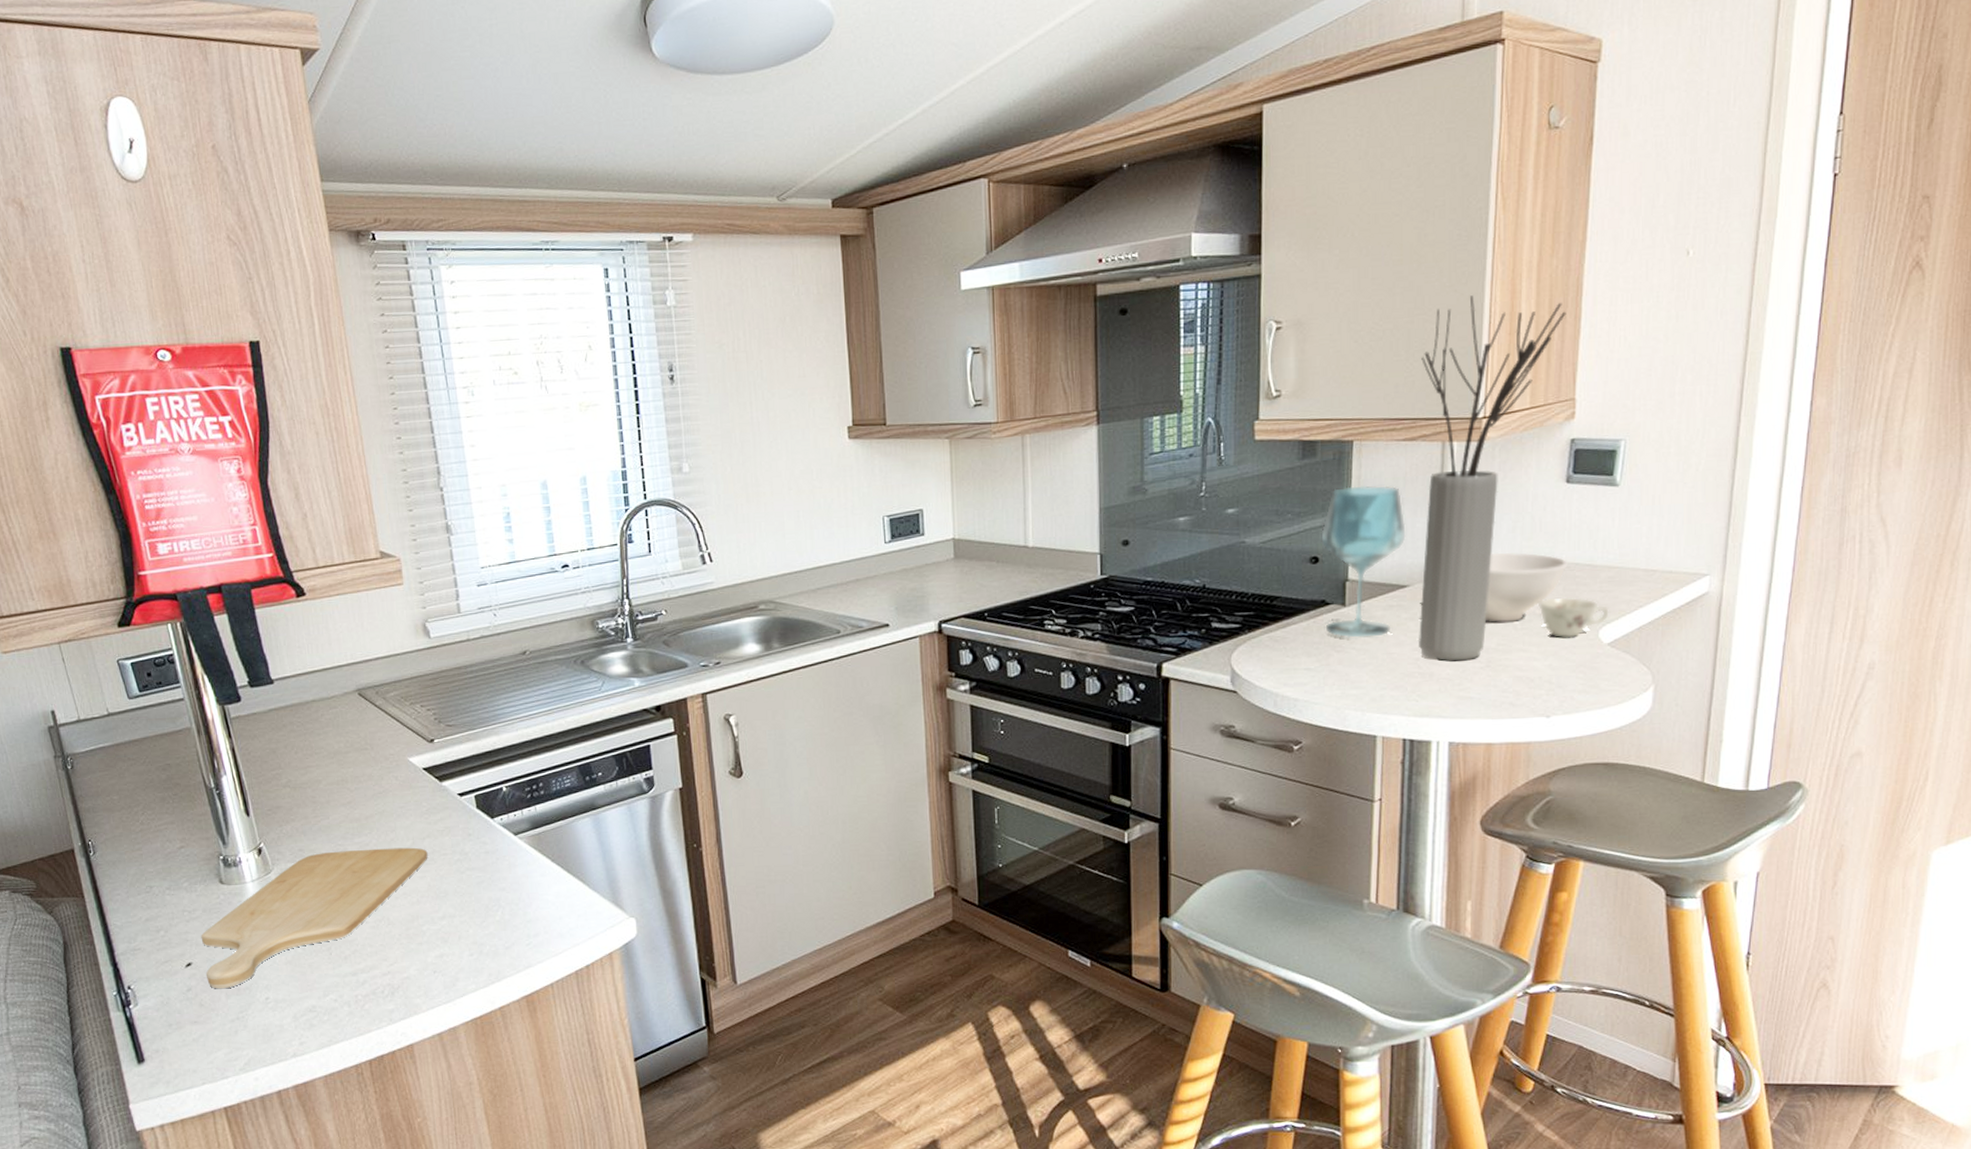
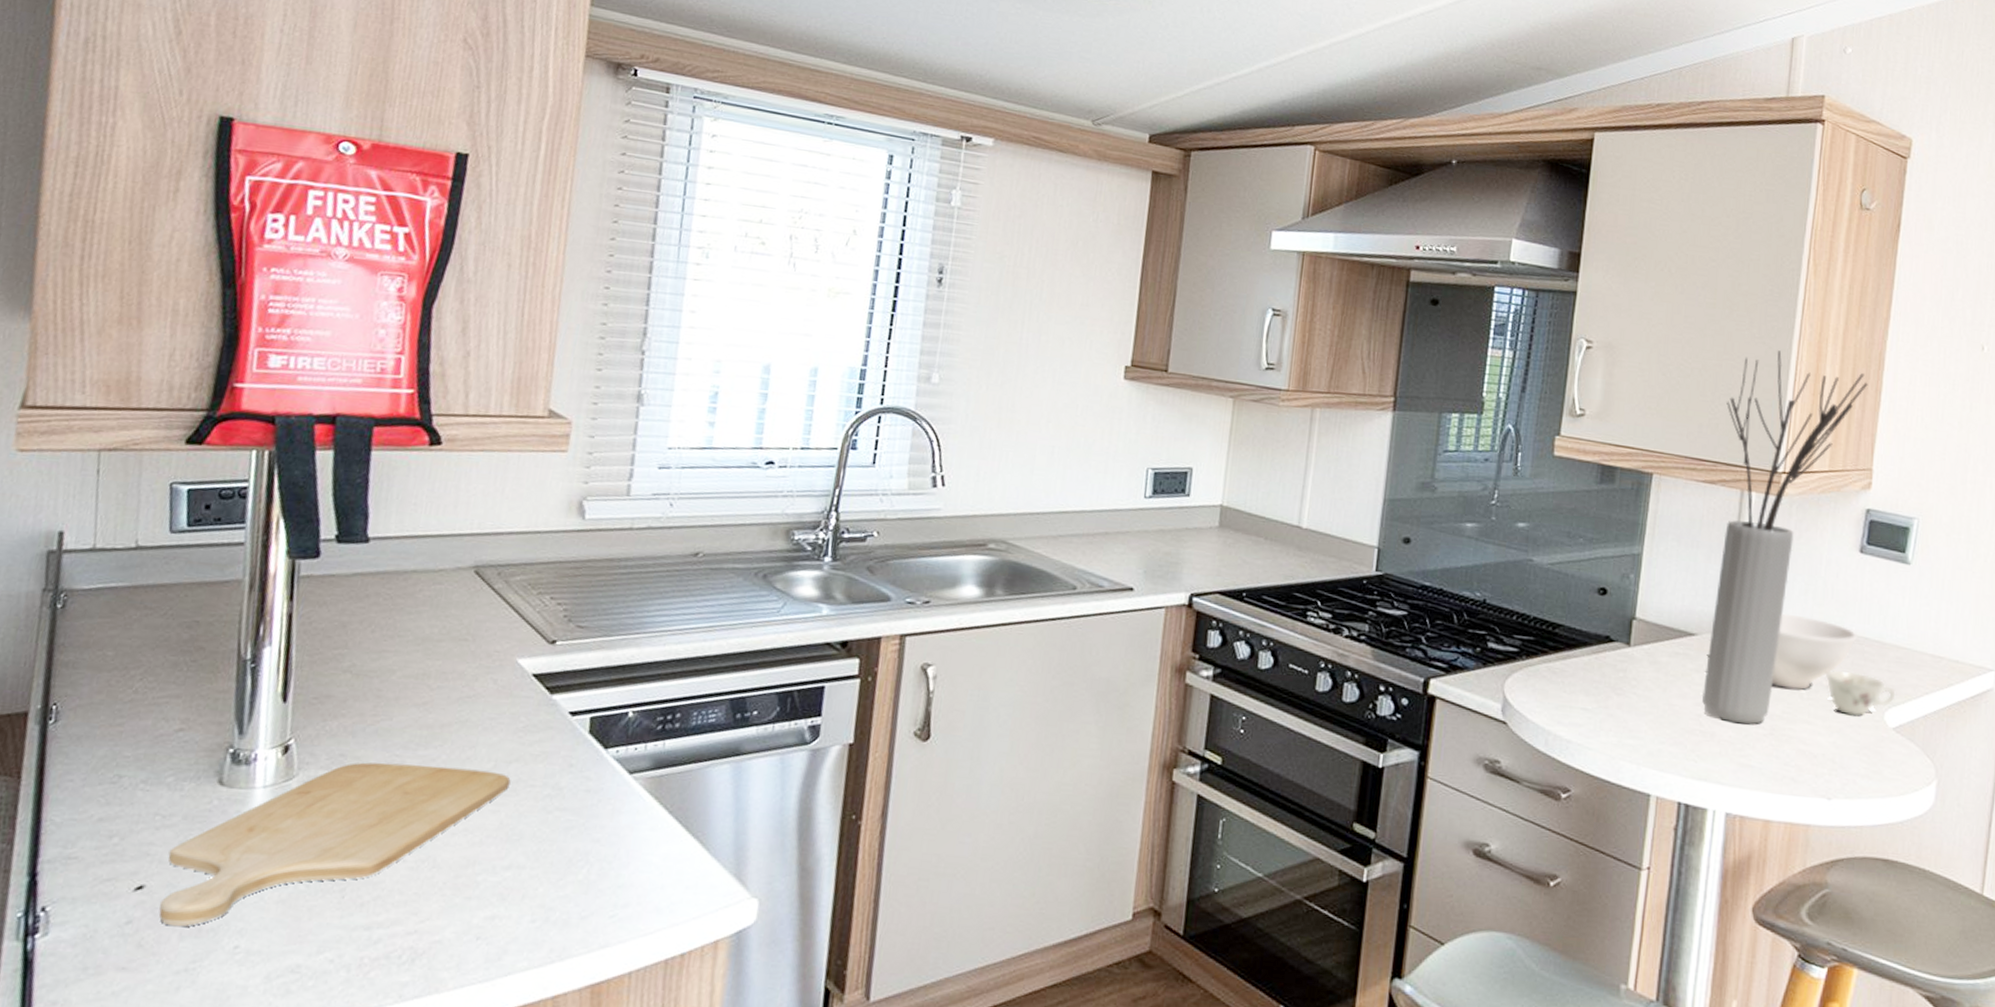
wine glass: present [1321,485,1406,638] -> none [1607,519,1699,684]

